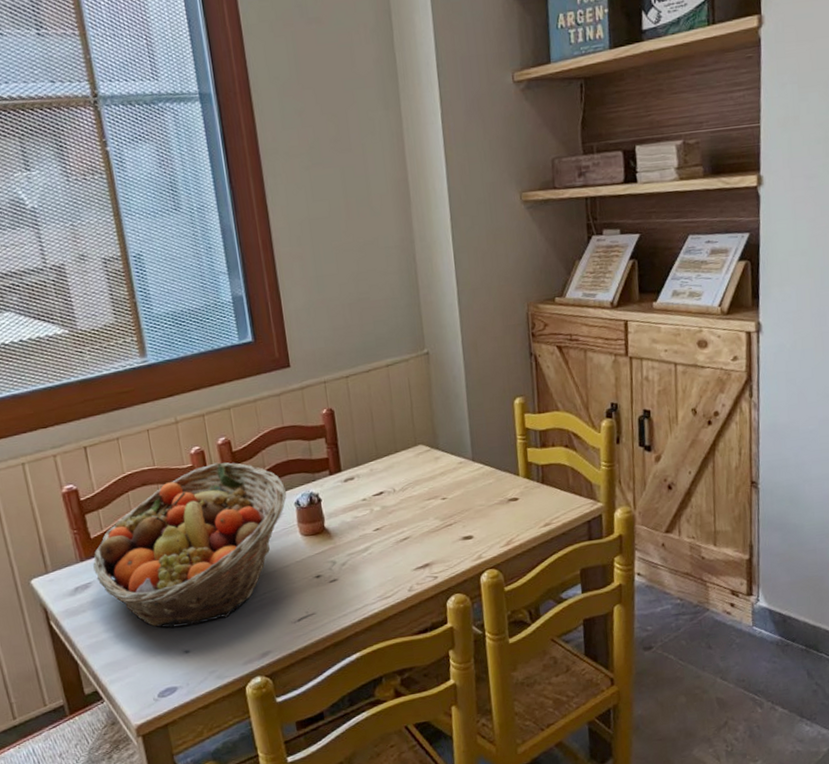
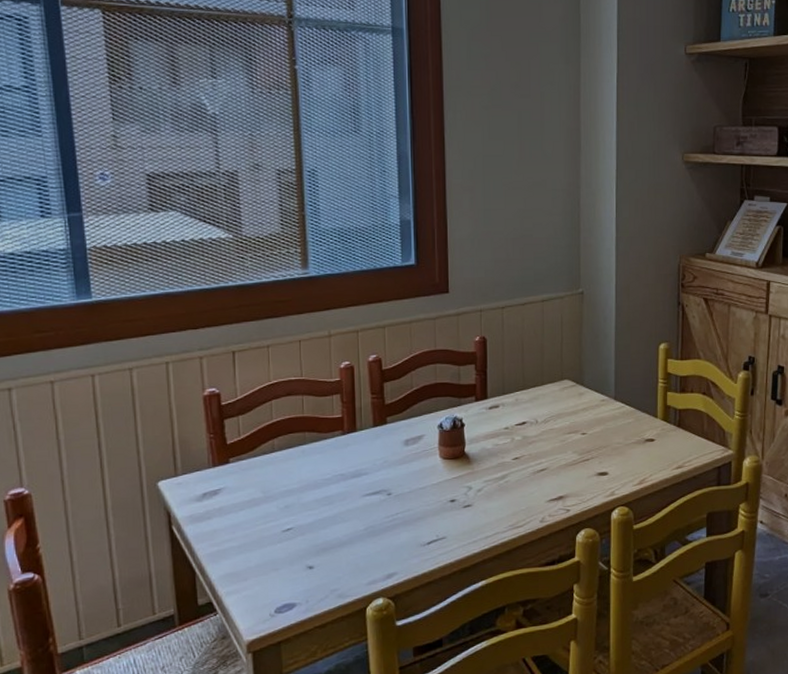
fruit basket: present [93,462,287,628] -> none [225,379,431,542]

